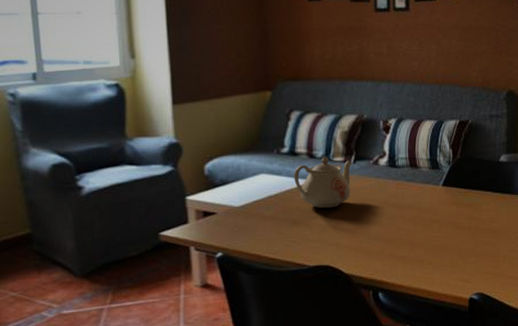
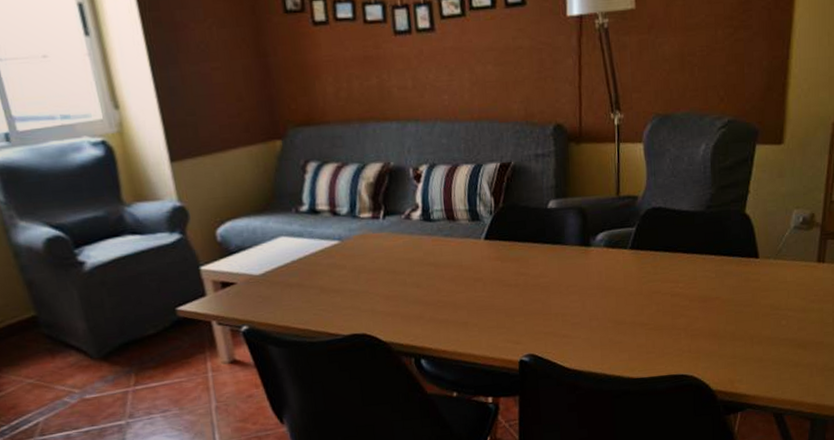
teapot: present [294,156,353,208] -> none [317,212,382,272]

